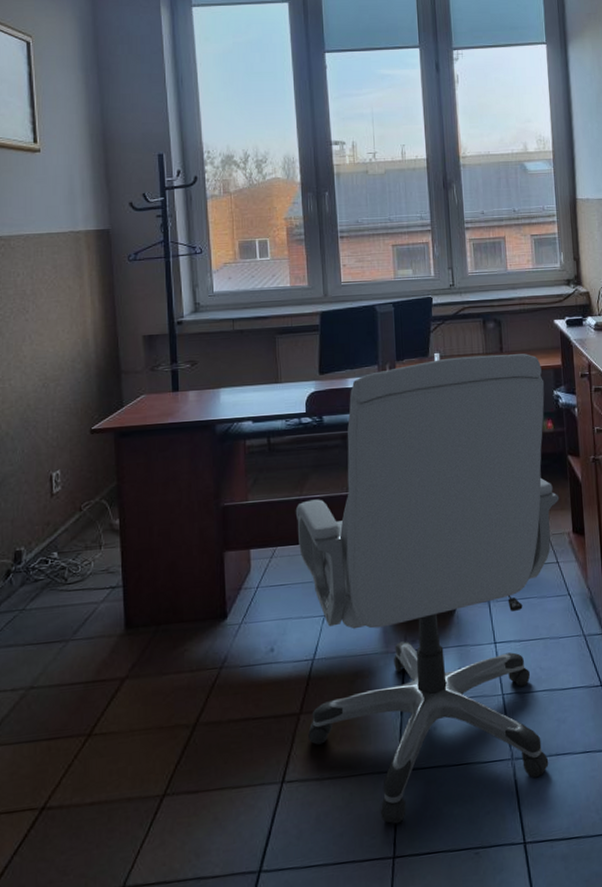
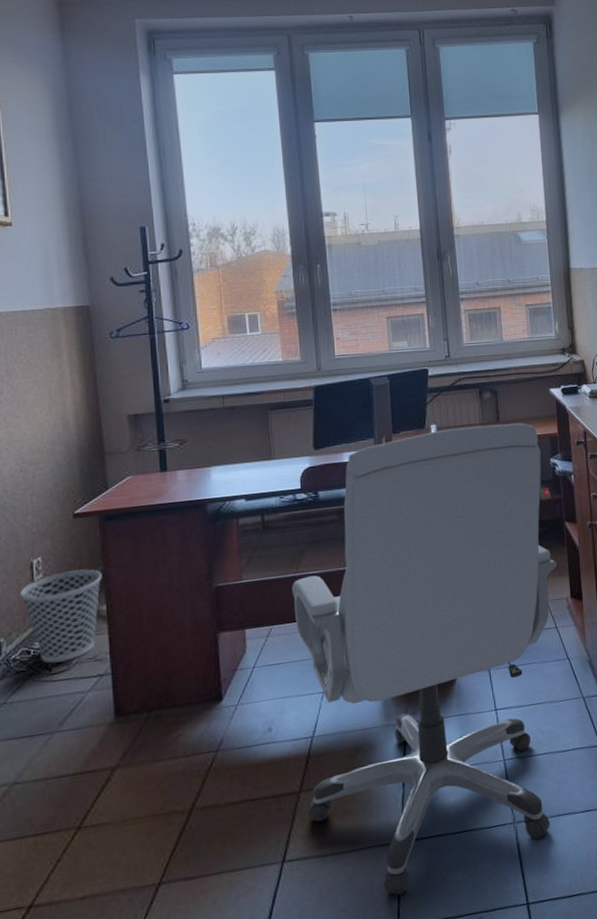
wastebasket: none [40,483,116,574] -> present [20,569,102,664]

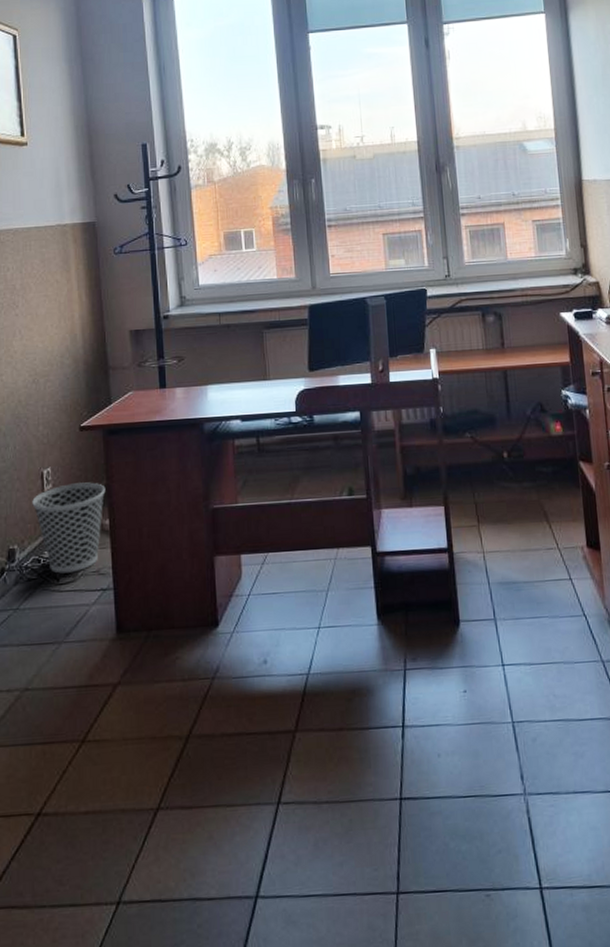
chair: present [291,423,557,895] -> none [286,349,571,857]

